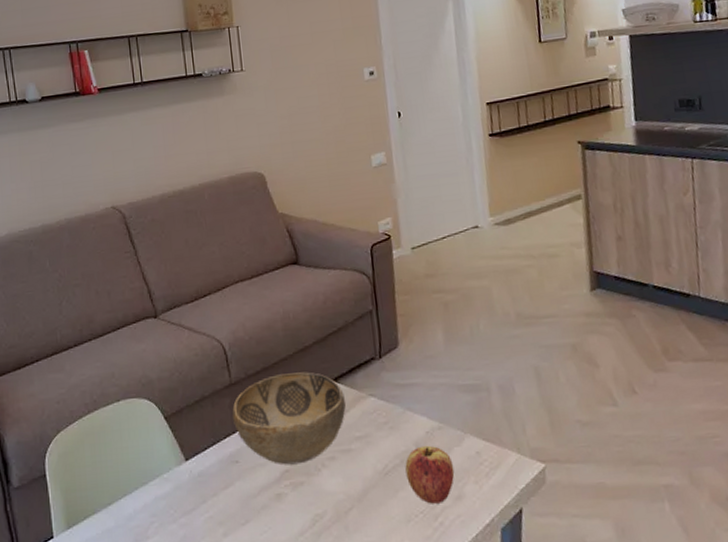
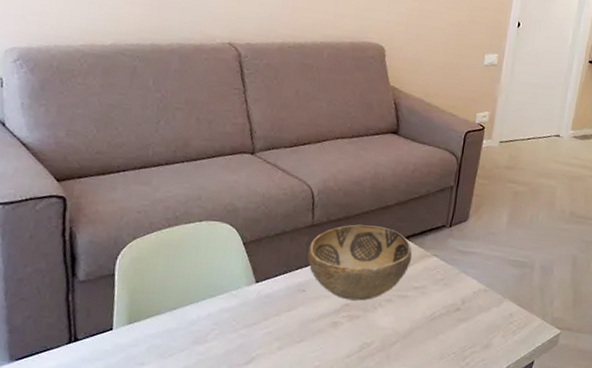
apple: present [405,445,455,504] -> none [448,302,489,348]

